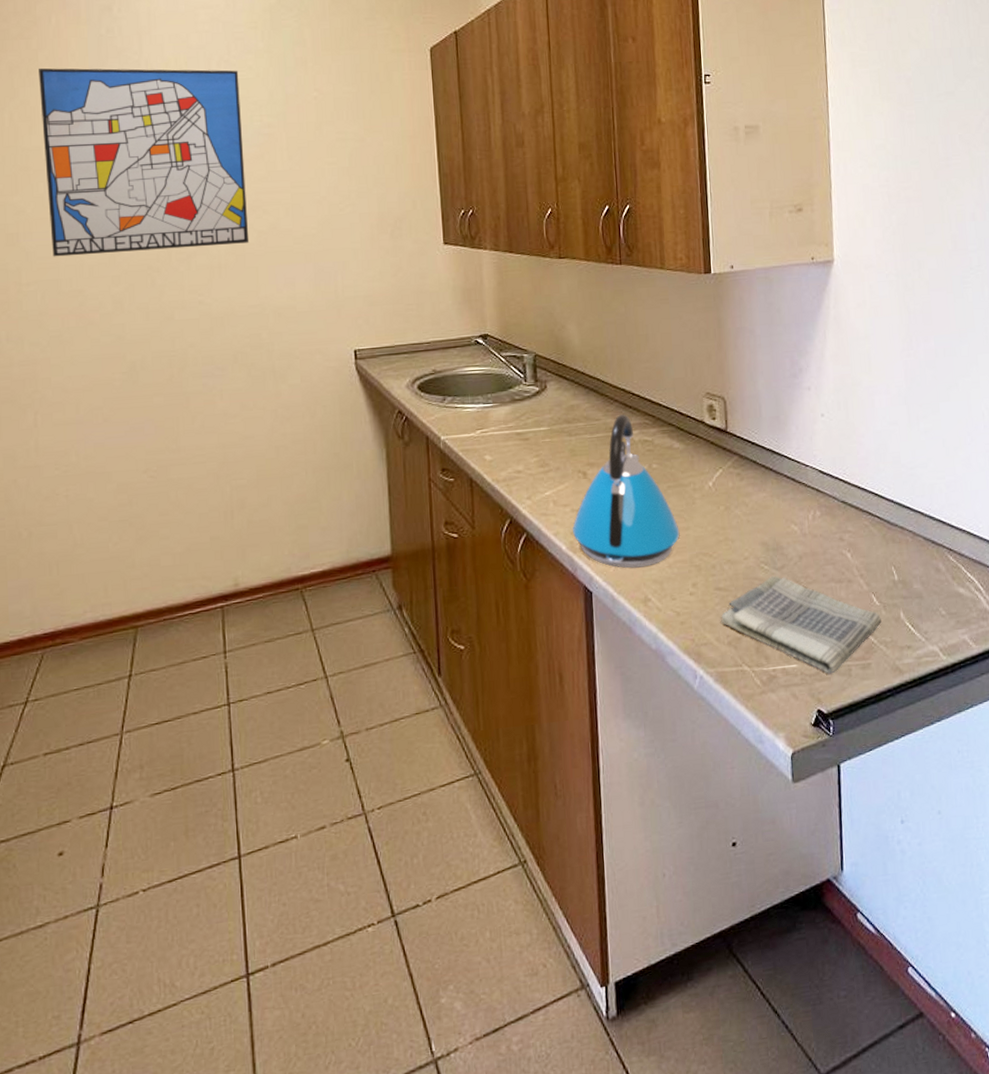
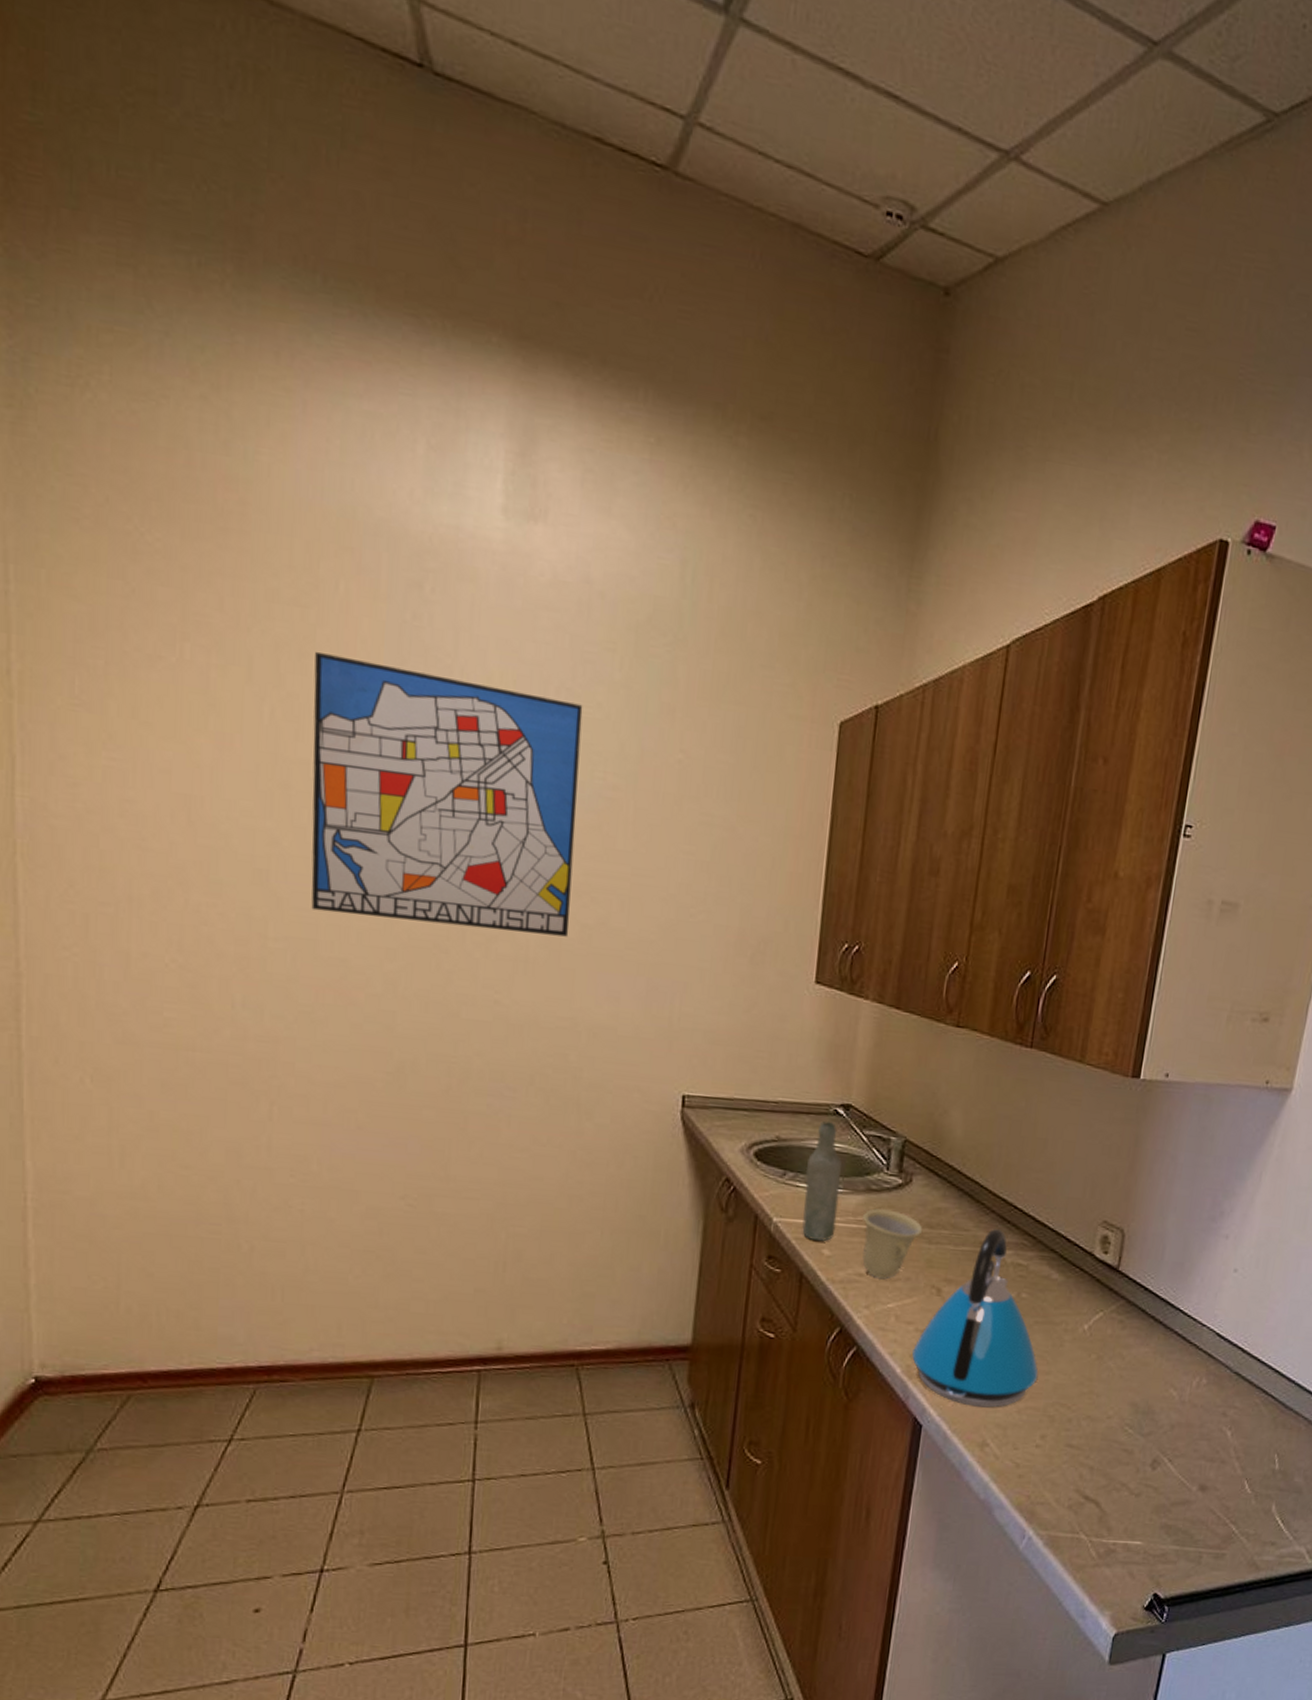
bottle: none [460,350,493,450] -> present [802,1121,842,1241]
cup: none [512,413,563,472] -> present [862,1208,923,1279]
dish towel: present [721,575,882,674] -> none [1065,1441,1249,1558]

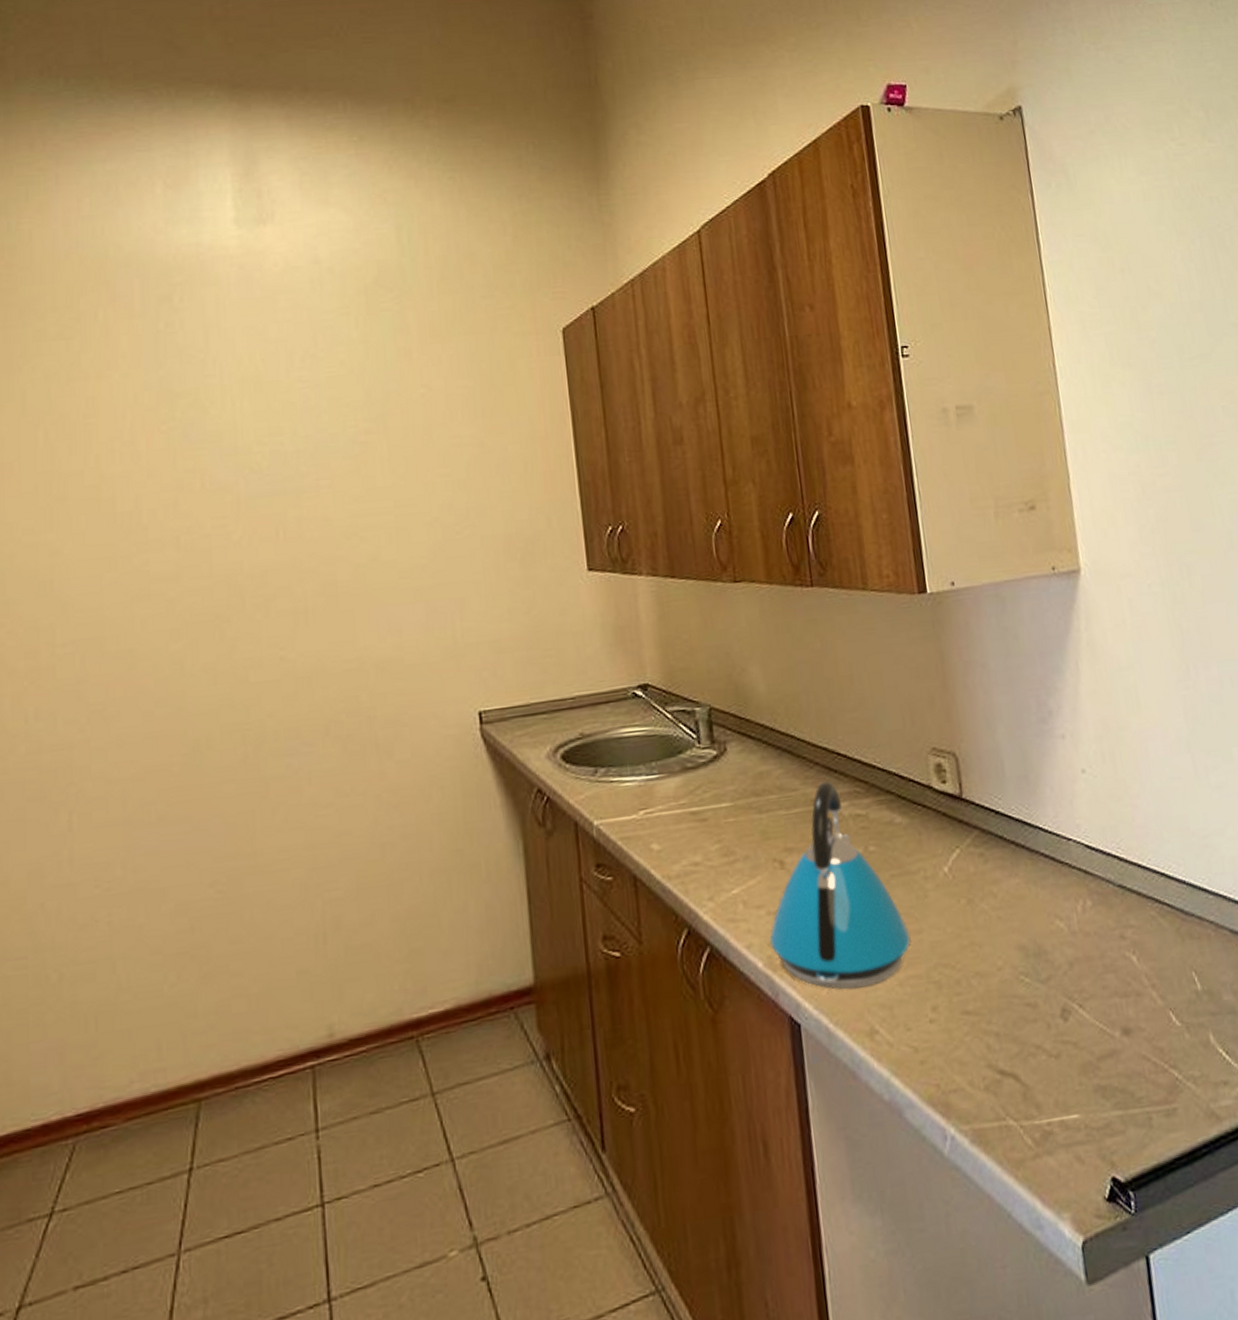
wall art: present [311,652,583,937] -> none [82,366,344,609]
bottle: present [802,1121,842,1241] -> none [616,705,660,837]
cup: present [862,1208,923,1279] -> none [685,785,750,863]

